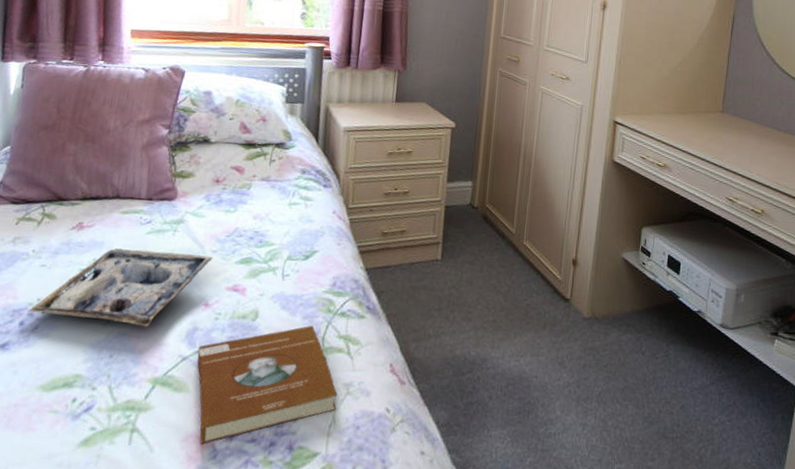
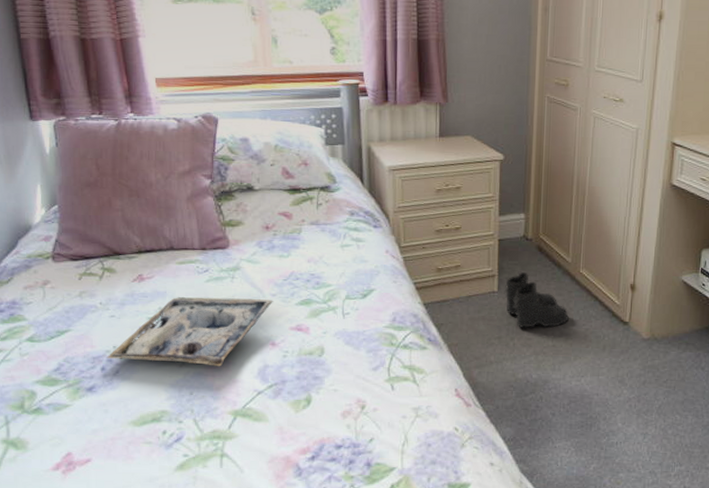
book: present [197,325,338,444] -> none [271,357,408,465]
boots: none [447,241,511,301] -> present [504,272,569,328]

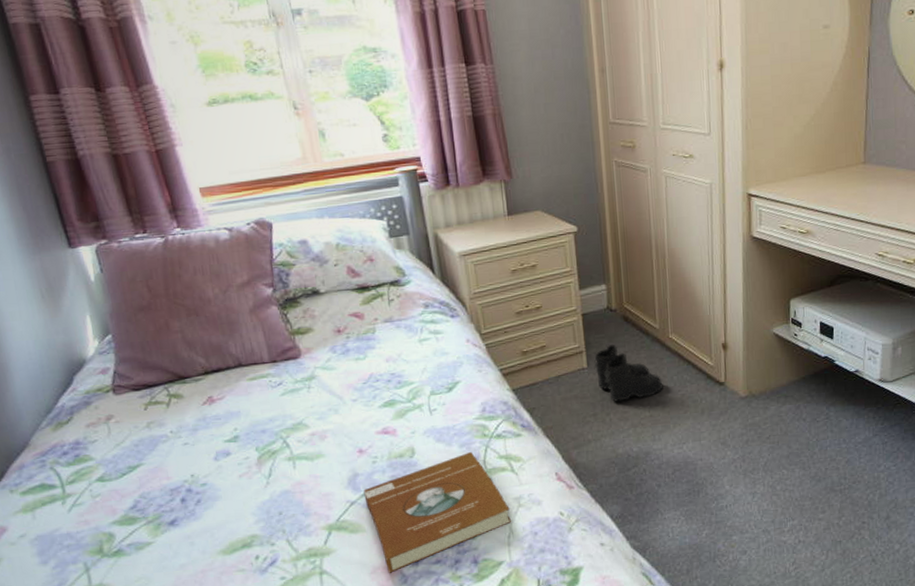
tray: present [106,296,273,367] -> none [184,405,355,489]
book: none [271,357,408,465] -> present [363,451,512,573]

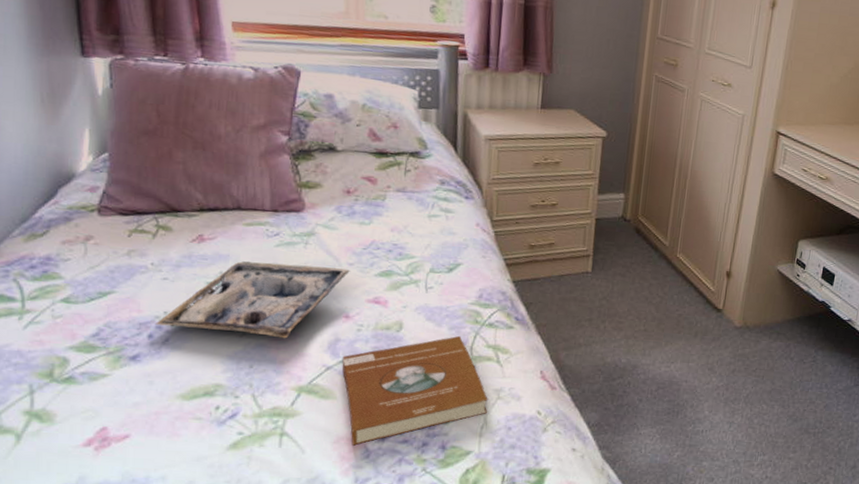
tray: none [184,405,355,489] -> present [154,261,350,339]
boots: present [593,345,663,402] -> none [597,254,663,312]

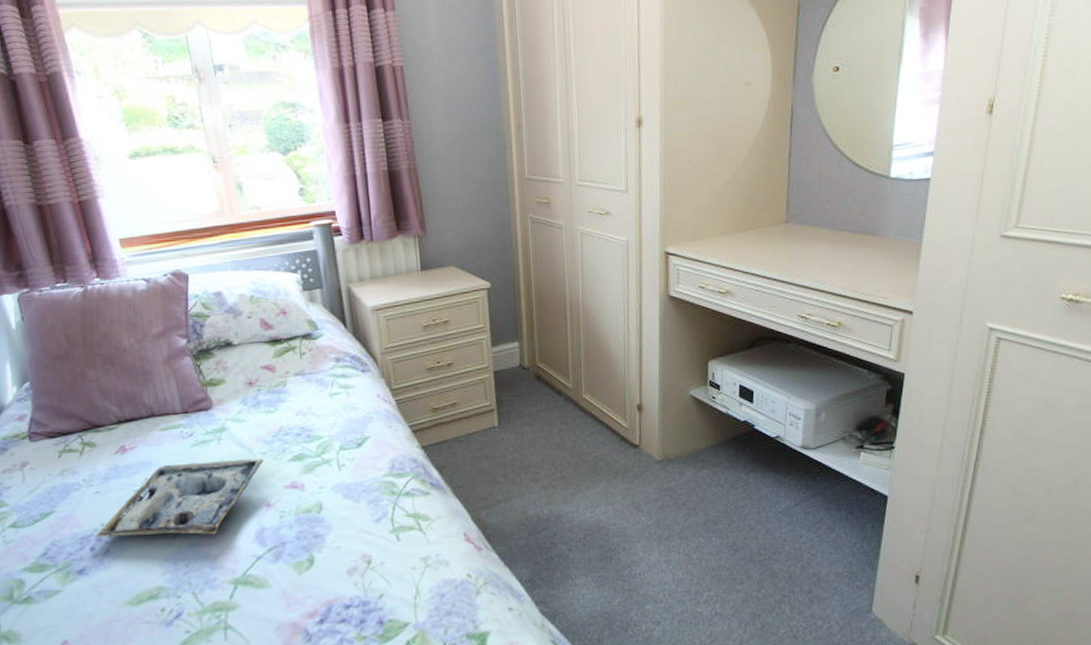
book: present [342,335,488,446] -> none [270,508,419,631]

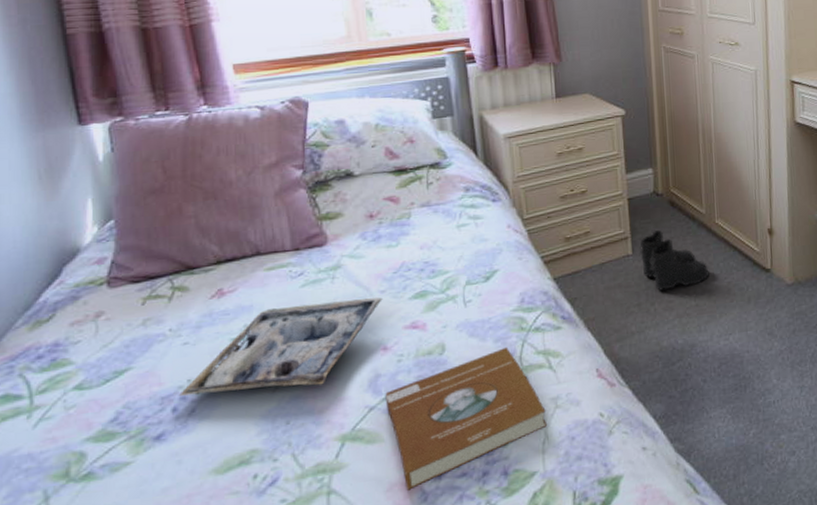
book: none [270,508,419,631] -> present [385,346,548,491]
boots: none [504,403,576,462] -> present [638,230,709,291]

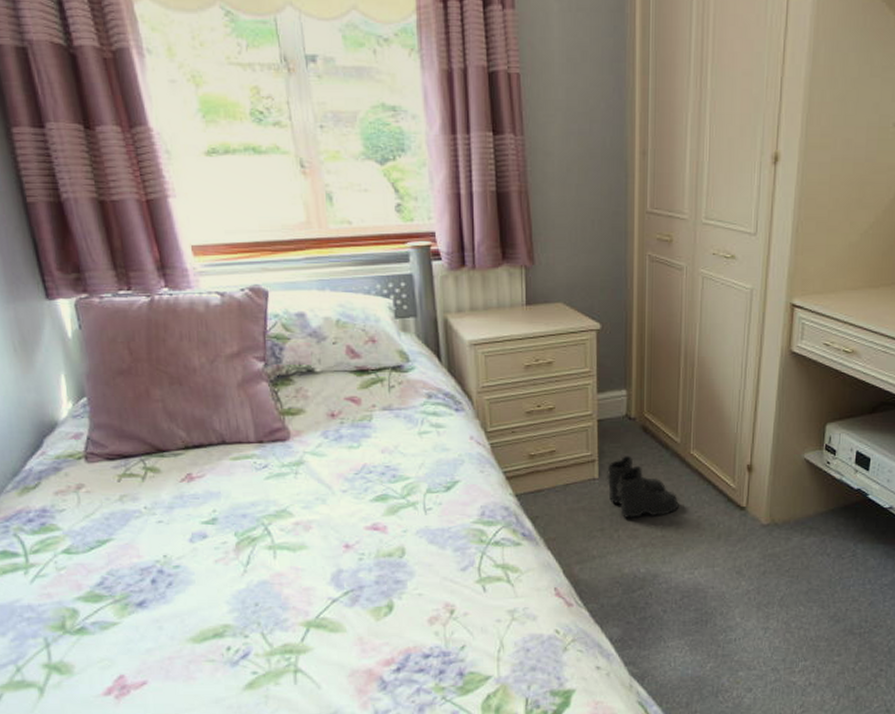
tray: present [178,297,382,396] -> none [156,496,344,574]
book: present [385,346,548,491] -> none [347,557,504,678]

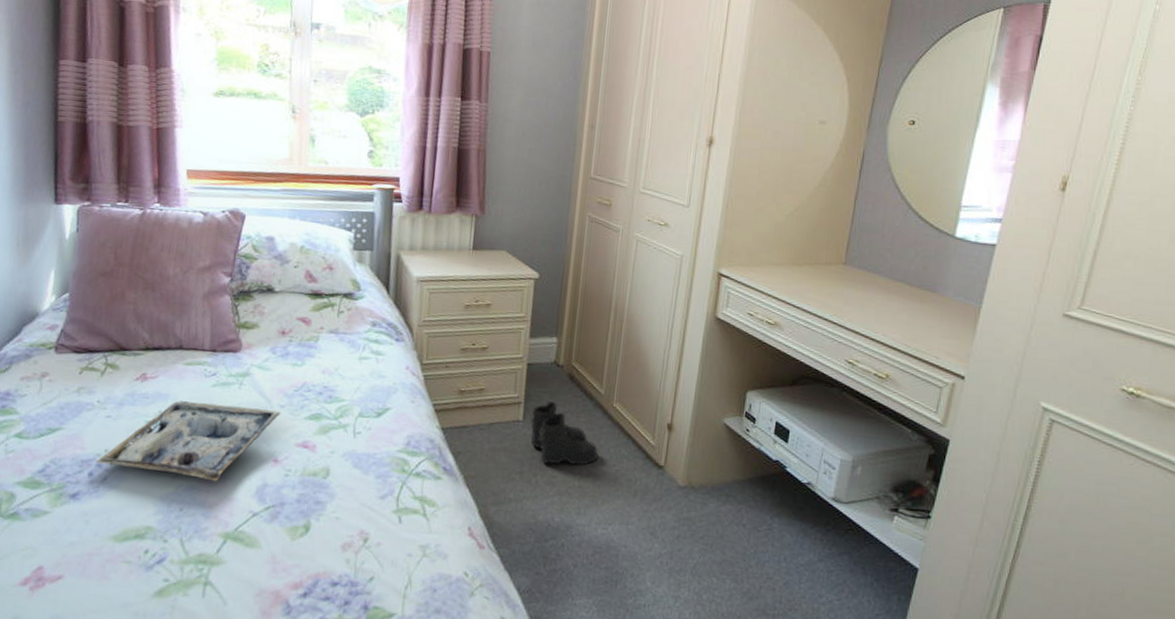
tray: none [156,496,344,574] -> present [95,400,281,482]

